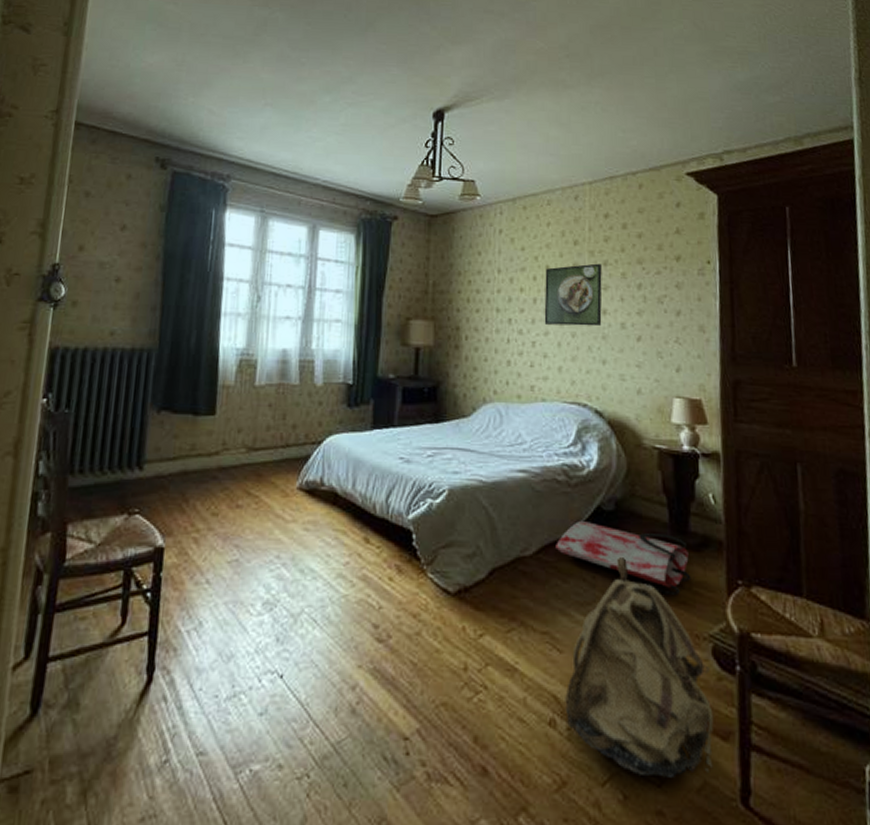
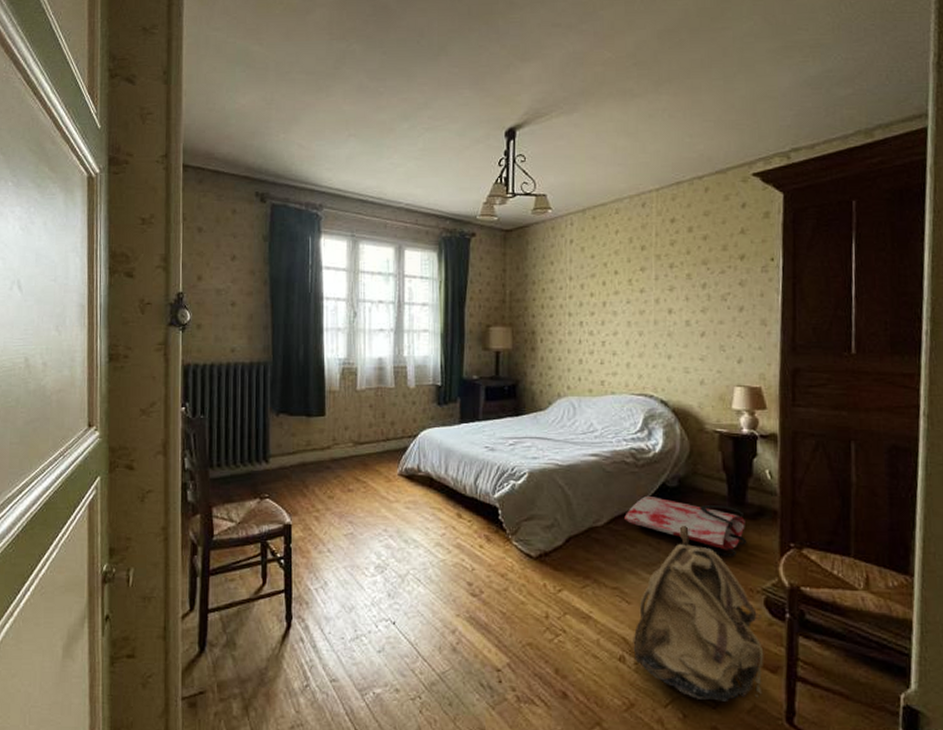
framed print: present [544,263,602,327] -> none [613,266,668,325]

